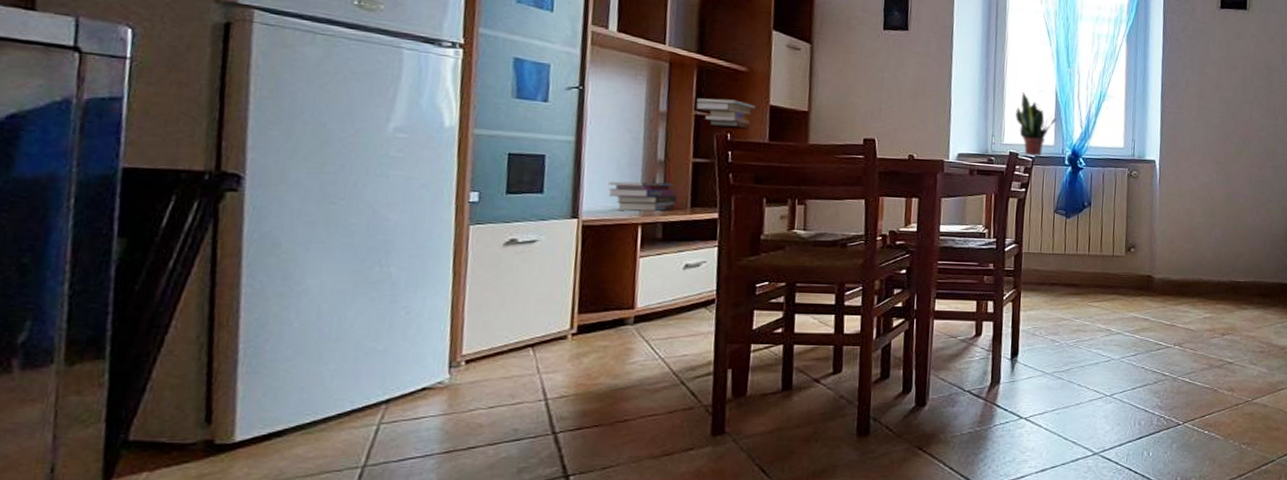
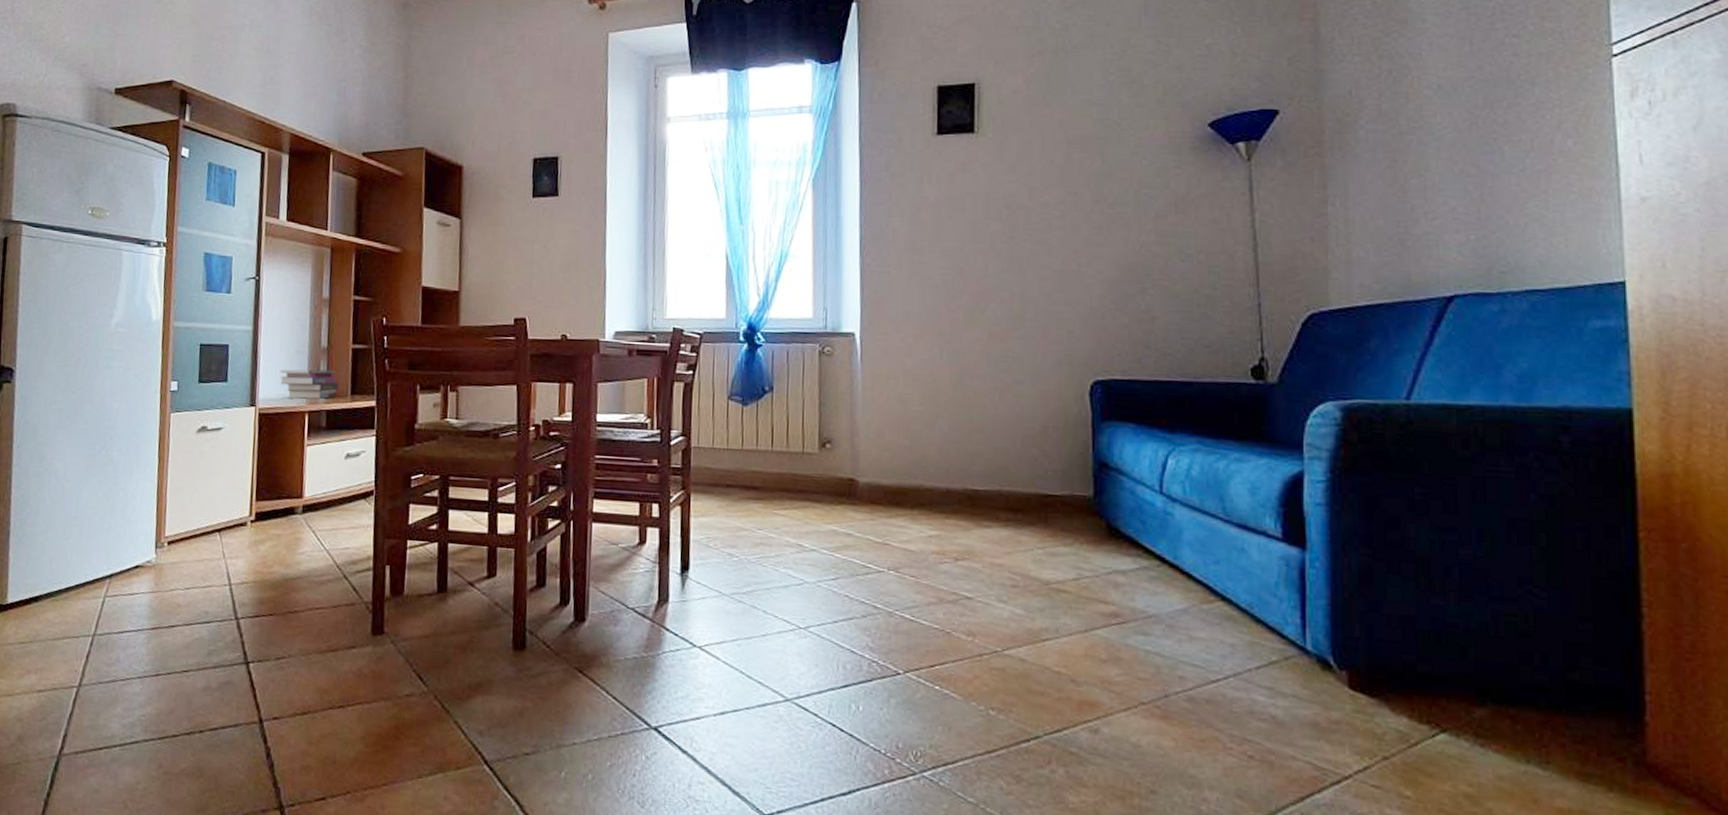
books: present [696,98,756,130] -> none [354,282,409,313]
potted plant: present [1015,92,1057,157] -> none [679,257,728,333]

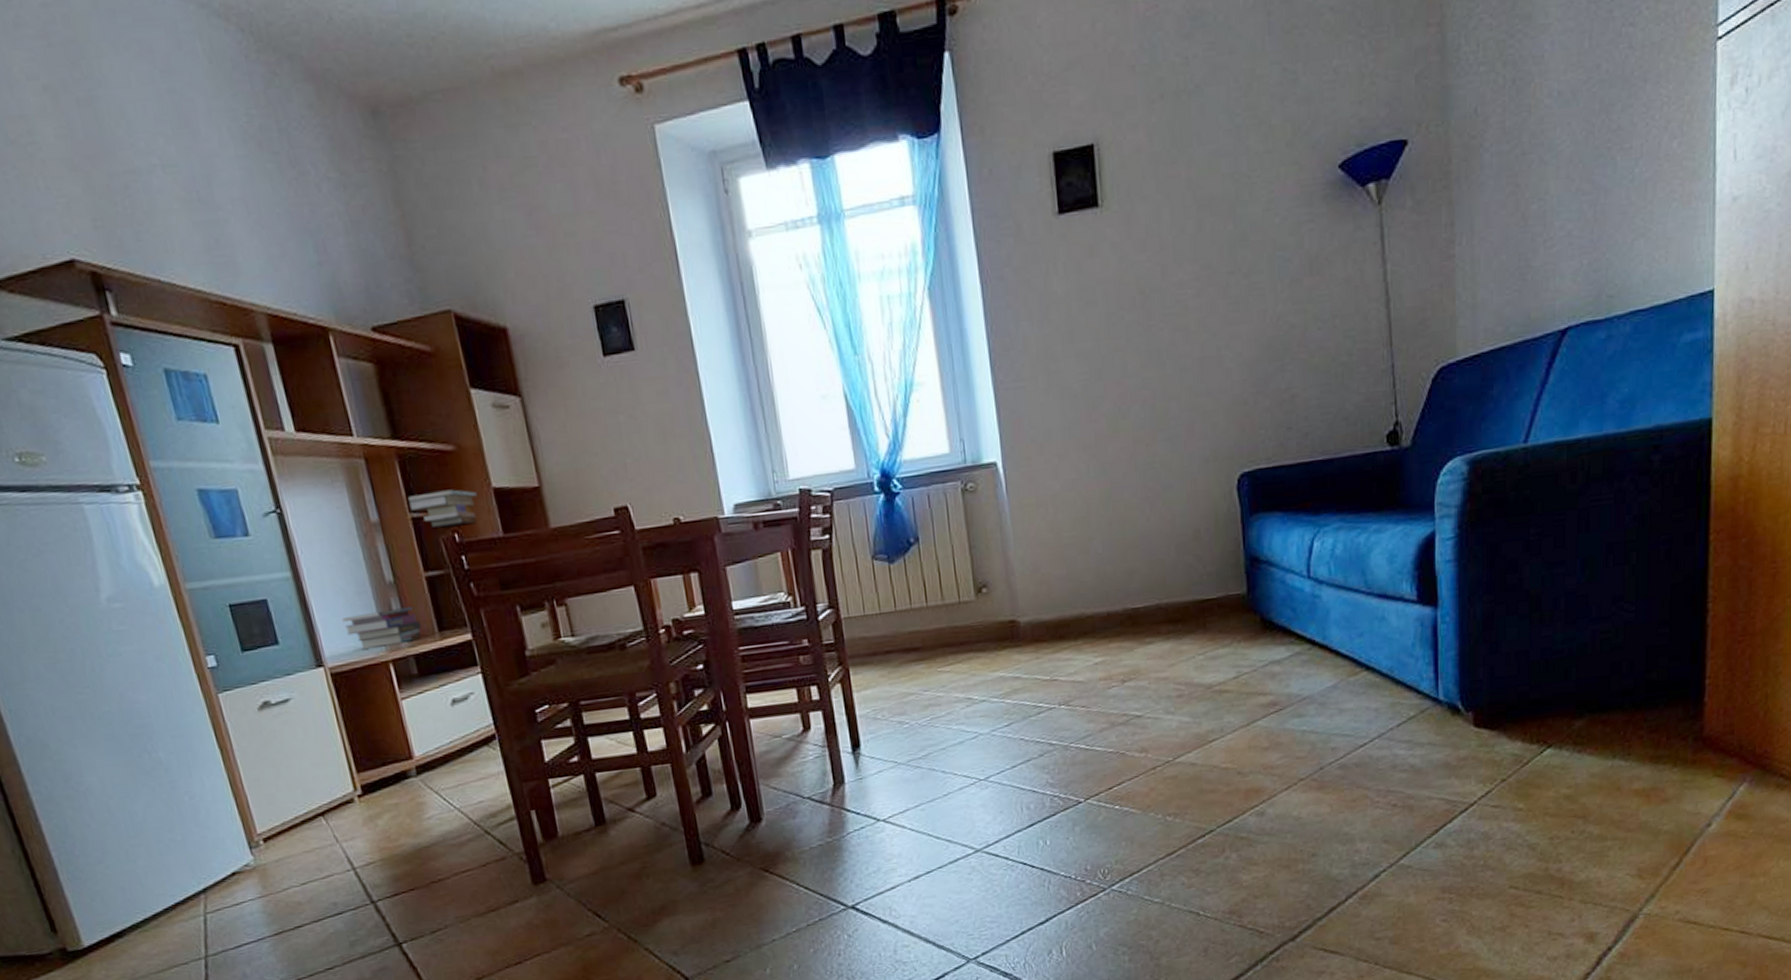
books: none [354,282,409,313] -> present [407,489,477,530]

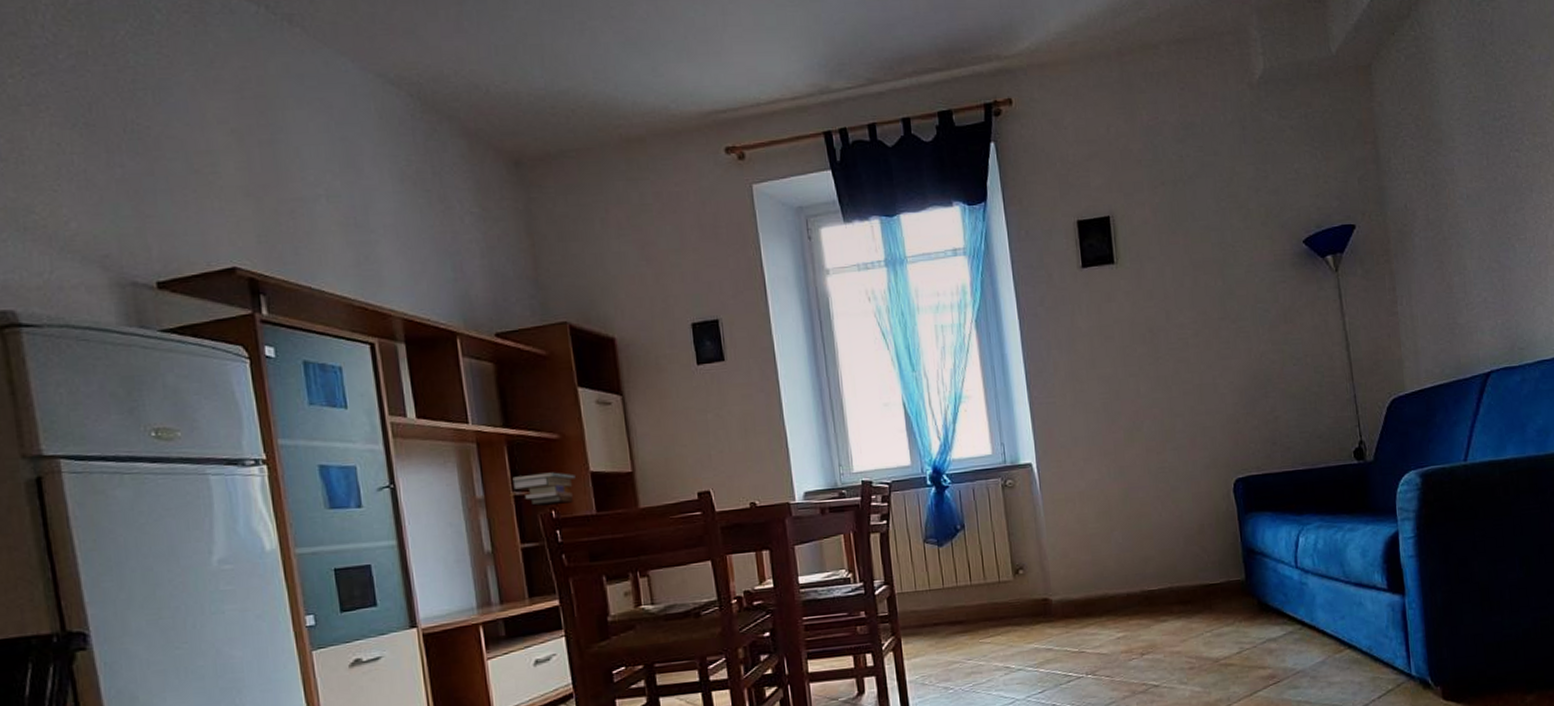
books: present [342,607,421,651] -> none [440,574,513,613]

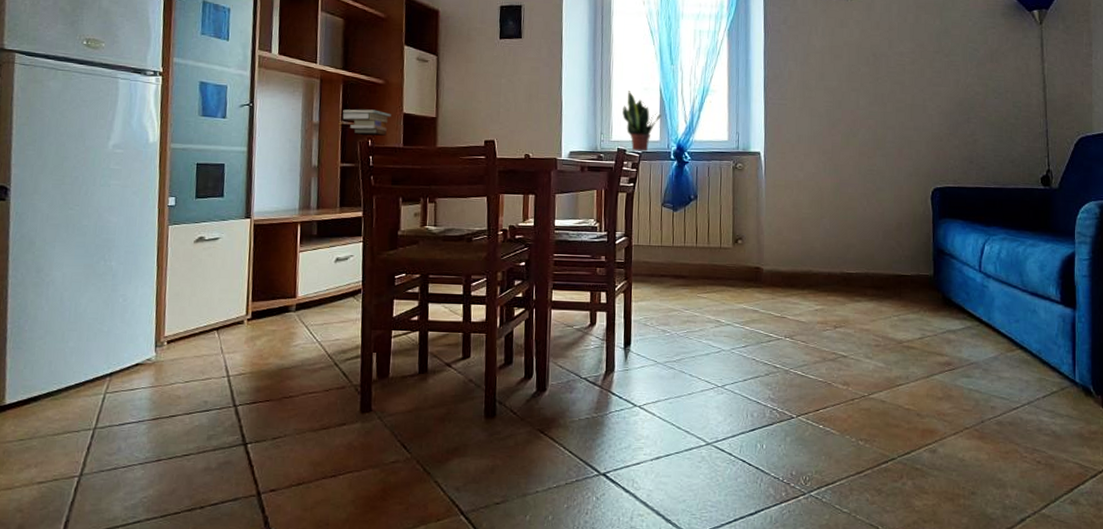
potted plant: none [861,409,910,483] -> present [622,91,662,153]

